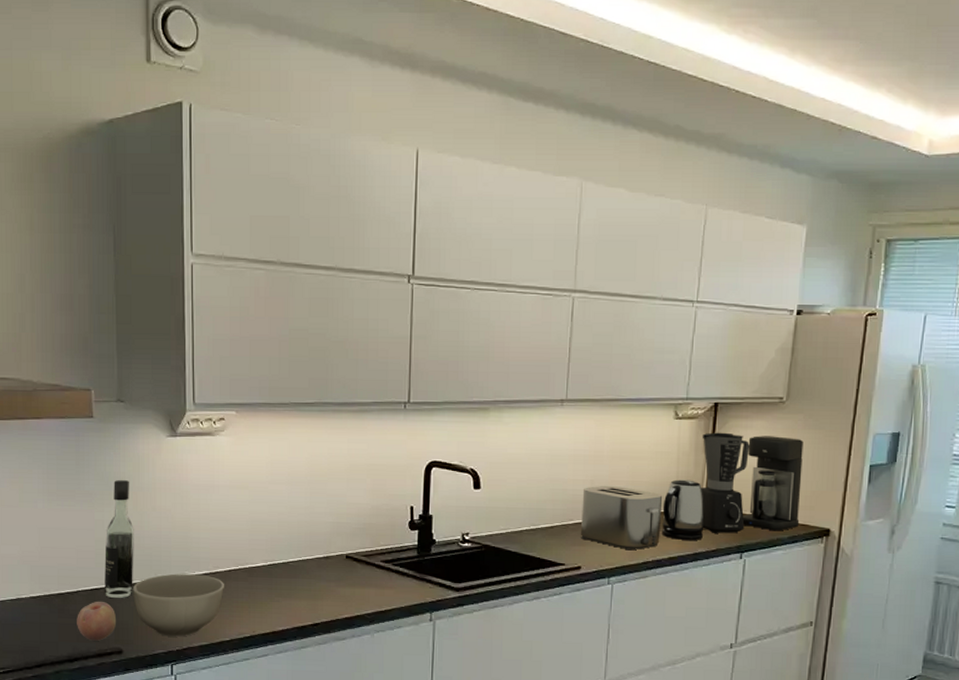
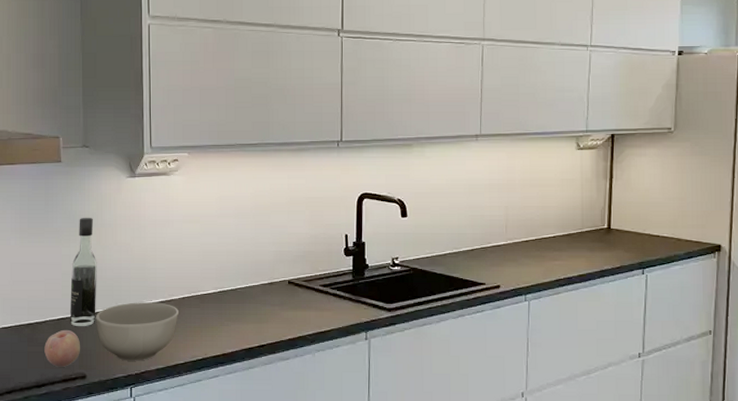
toaster: present [581,486,663,551] -> none [498,211,570,269]
kettle: present [662,479,704,541] -> none [570,203,609,259]
blender: present [701,432,750,534] -> none [601,160,645,252]
coffee maker: present [742,436,804,531] -> none [642,162,693,248]

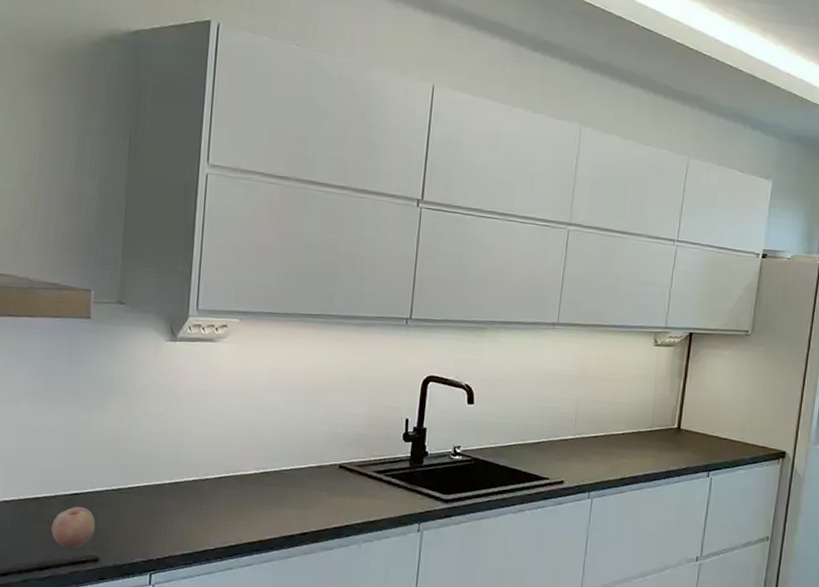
bottle: present [70,217,97,327] -> none [85,381,124,505]
bowl: present [96,302,180,361] -> none [116,479,214,545]

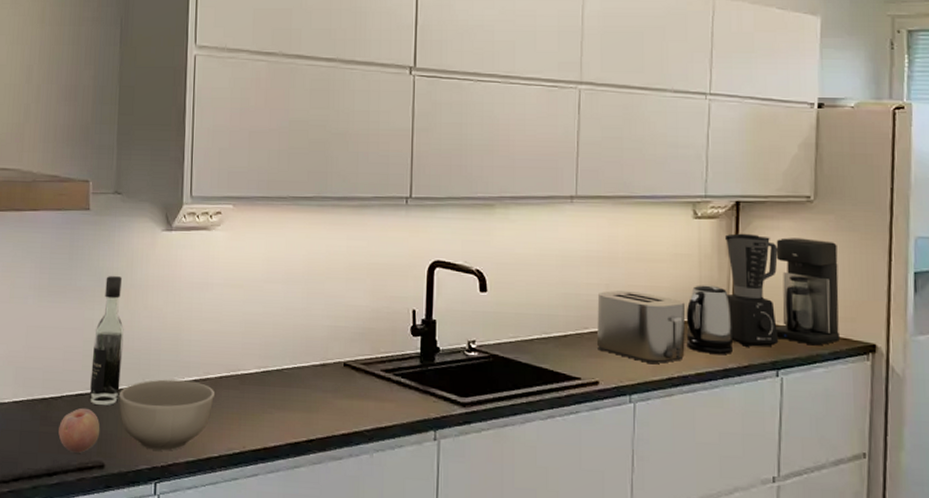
bottle: none [85,381,124,505] -> present [90,275,124,406]
bowl: none [116,479,214,545] -> present [119,379,216,451]
toaster: none [565,405,641,467] -> present [597,291,686,364]
kettle: none [638,401,677,460] -> present [686,285,734,355]
blender: none [674,359,719,454] -> present [724,233,779,348]
coffee maker: none [710,364,765,452] -> present [775,238,841,346]

